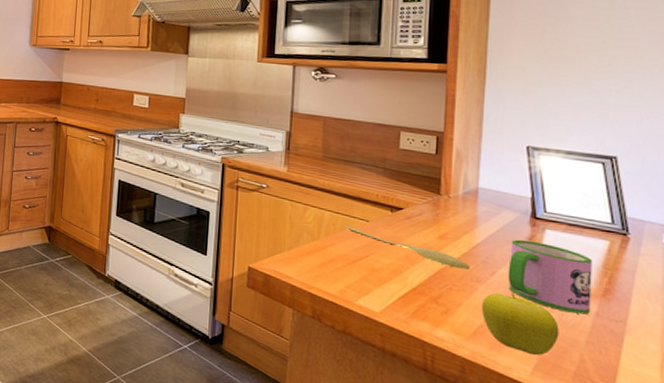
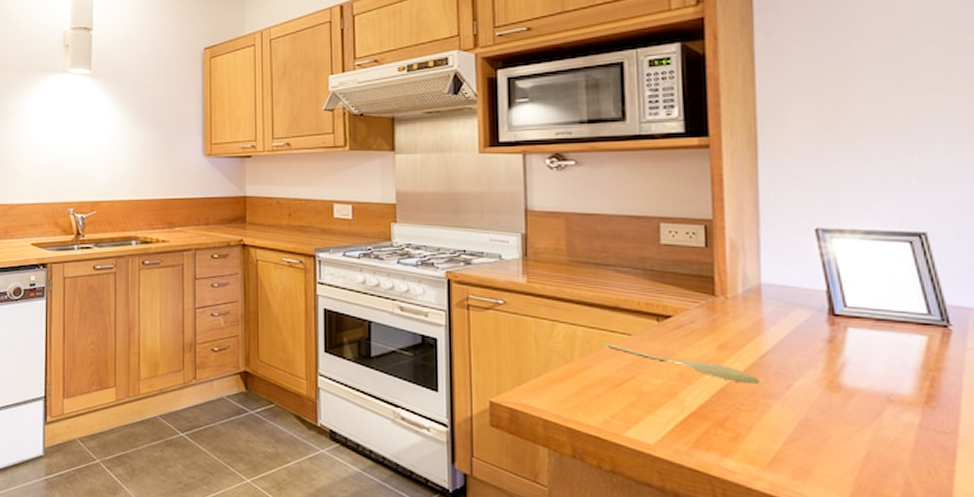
fruit: present [481,292,559,356] -> none [778,409,876,483]
mug: present [508,239,593,315] -> none [806,342,912,428]

